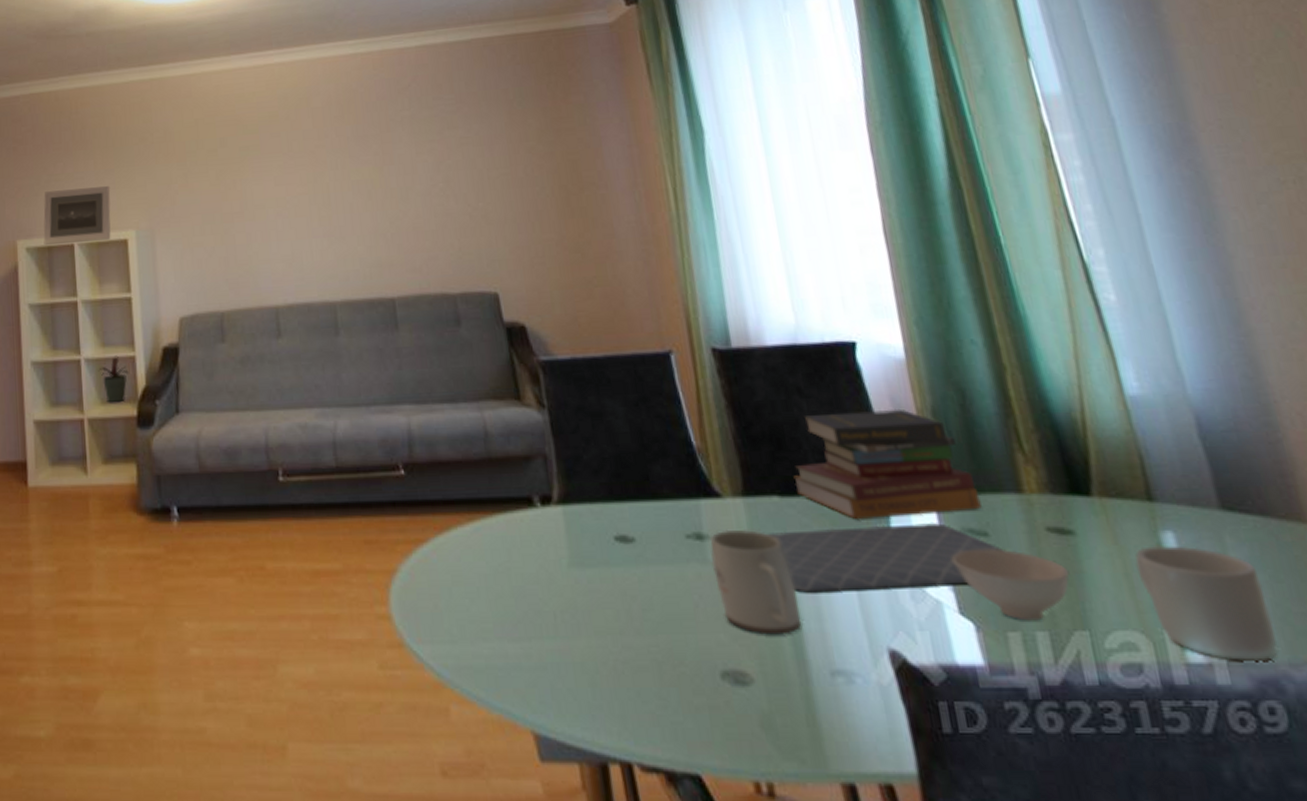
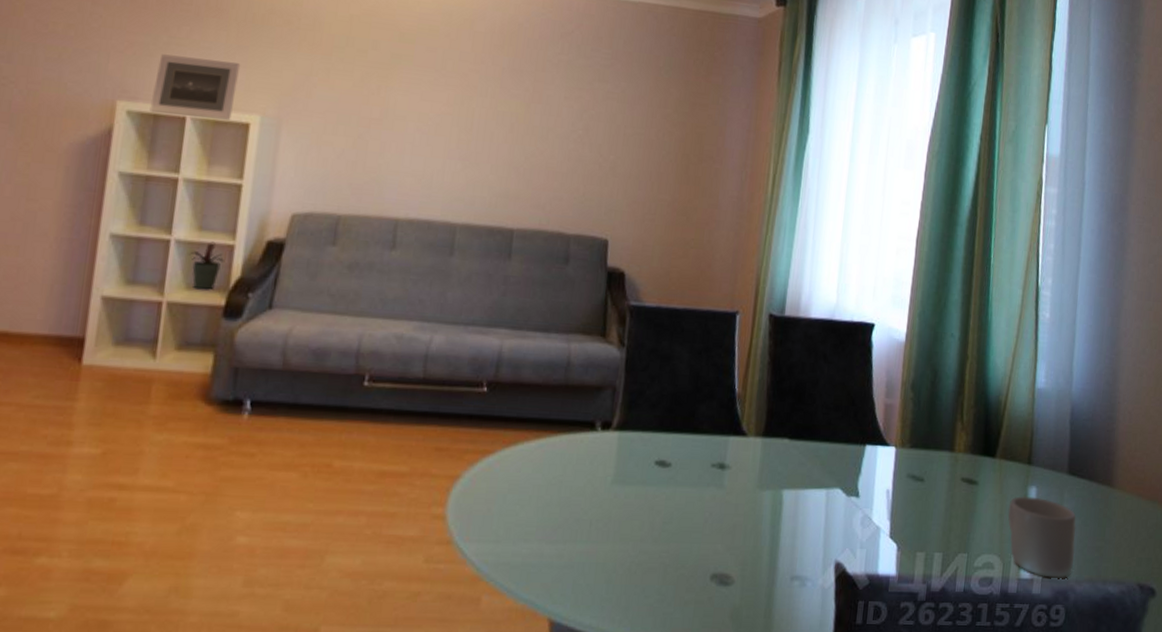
mug: present [711,529,801,635] -> none [725,462,784,547]
placemat: present [766,522,1006,593] -> none [772,466,932,517]
books: present [793,408,982,519] -> none [802,377,926,462]
bowl: present [950,548,1070,621] -> none [895,490,967,545]

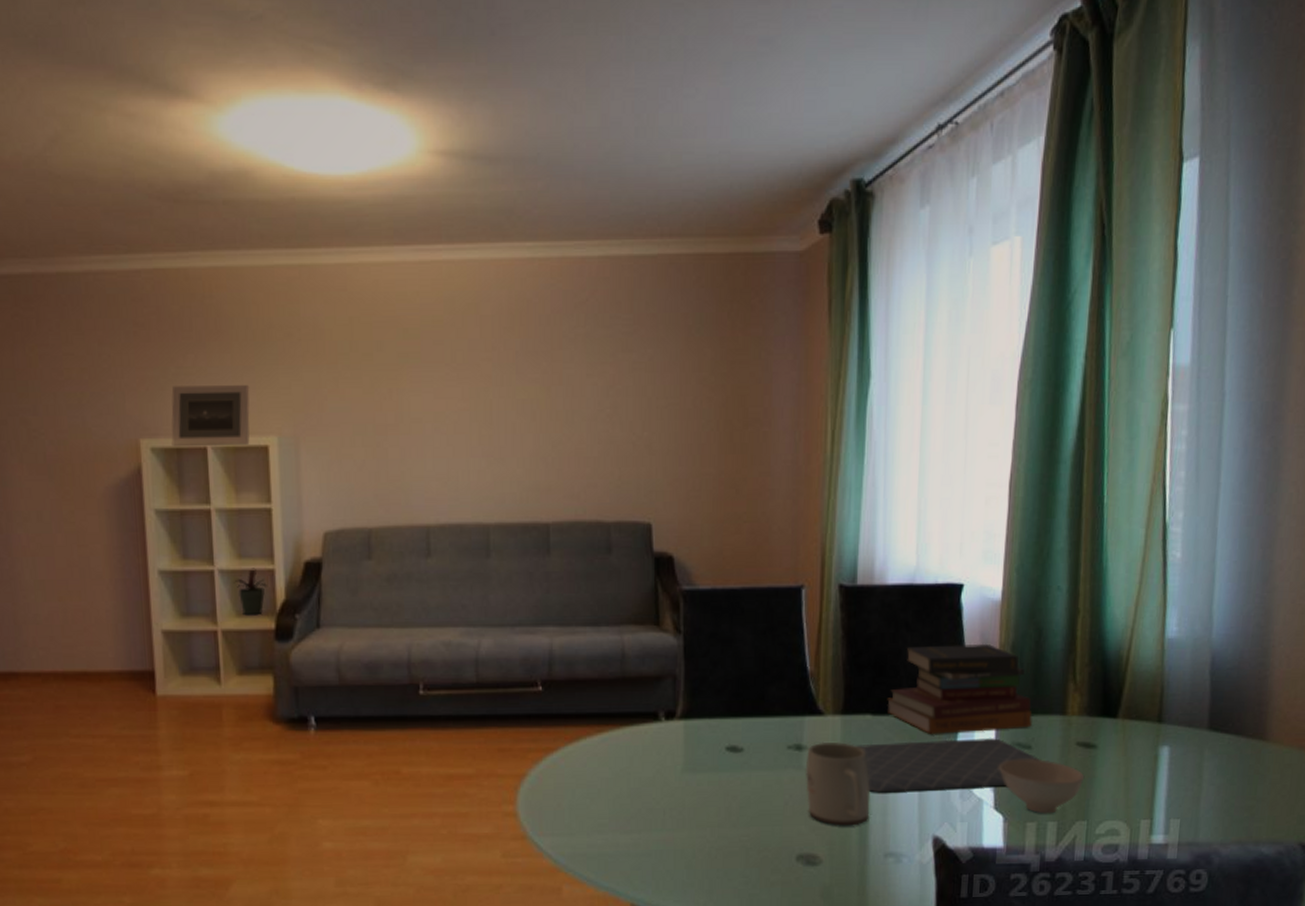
mug: none [725,462,784,547] -> present [805,741,870,826]
placemat: none [772,466,932,517] -> present [855,737,1042,793]
books: none [802,377,926,462] -> present [886,643,1032,734]
bowl: none [895,490,967,545] -> present [998,758,1085,814]
mug: present [1008,496,1076,578] -> none [1134,757,1220,842]

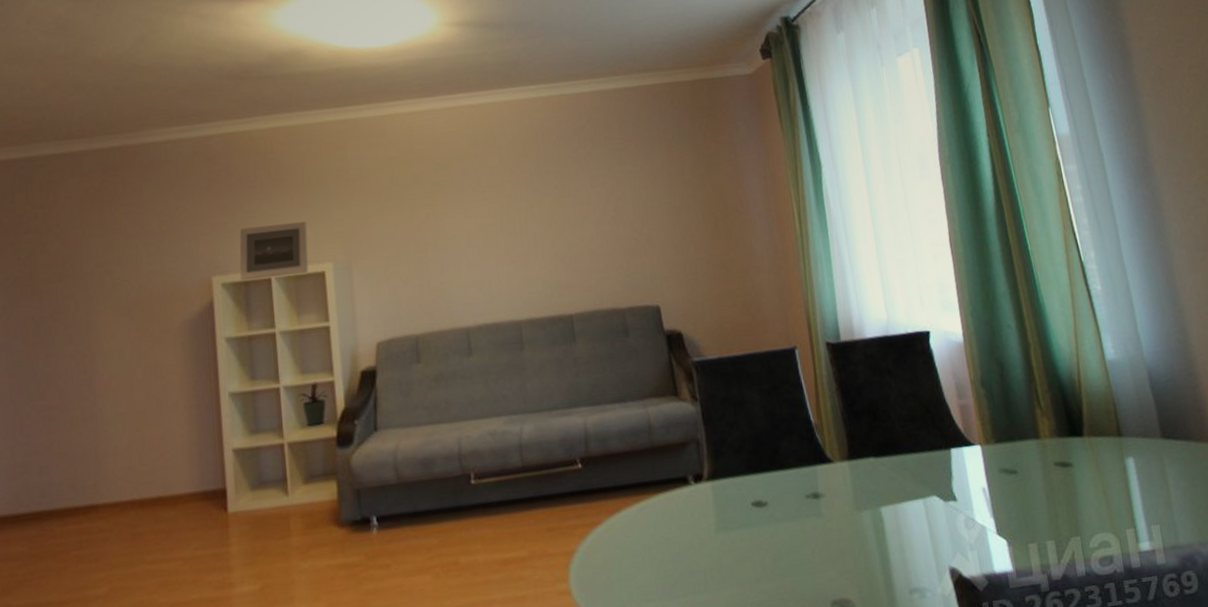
mug: present [805,741,870,826] -> none [824,486,889,568]
placemat: present [855,737,1042,793] -> none [865,466,1028,531]
books: present [886,643,1032,734] -> none [884,381,1013,470]
bowl: present [998,758,1085,814] -> none [992,482,1069,534]

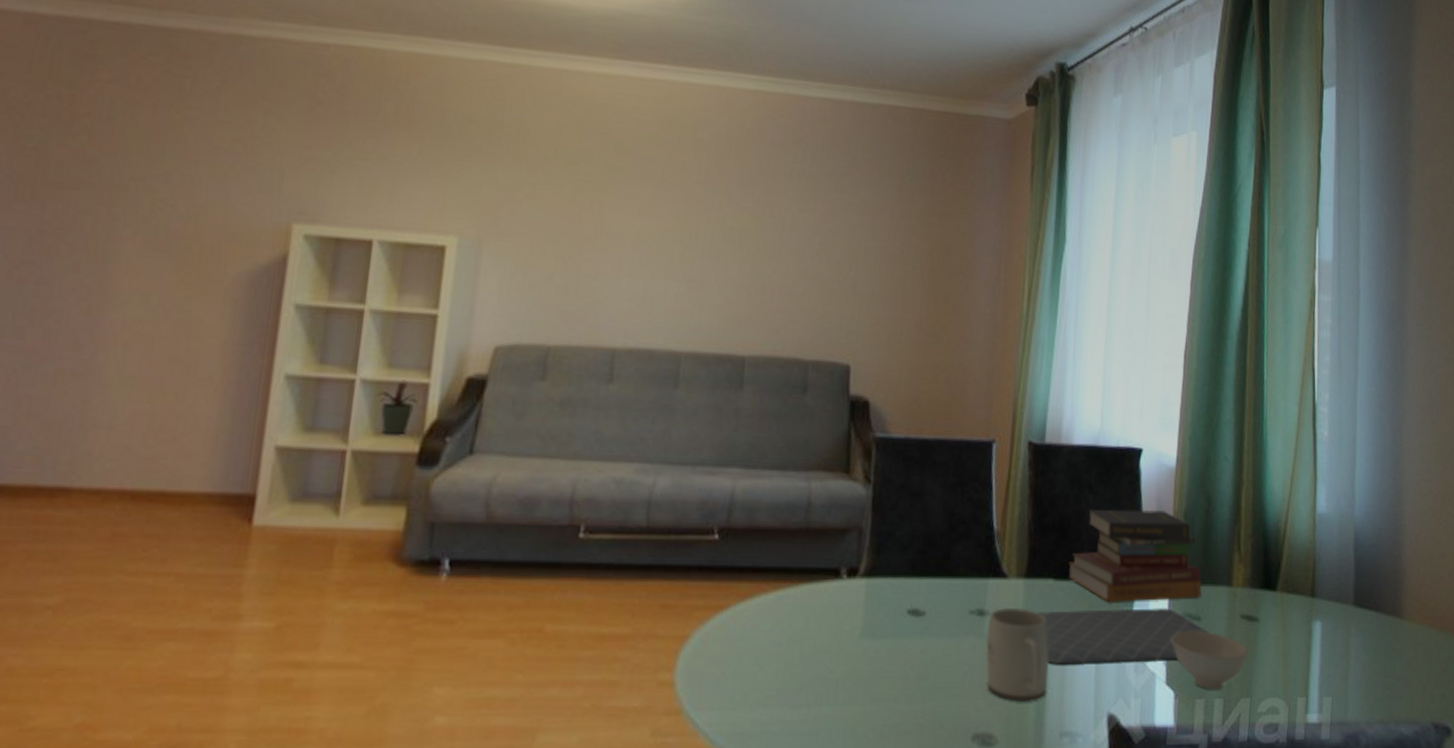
picture frame: present [239,222,309,281] -> none [330,170,435,243]
mug: none [824,486,889,568] -> present [985,607,1050,702]
placemat: none [865,466,1028,531] -> present [1036,607,1210,665]
books: none [884,381,1013,470] -> present [1068,509,1202,602]
bowl: none [992,482,1069,534] -> present [1170,631,1248,690]

